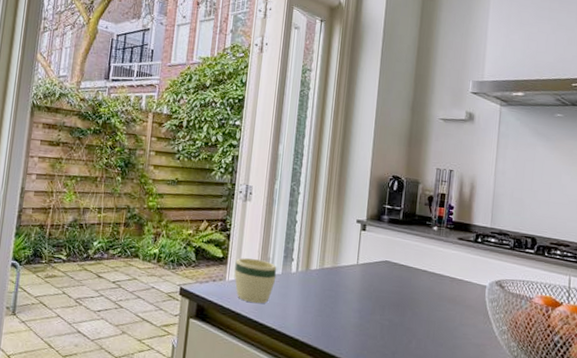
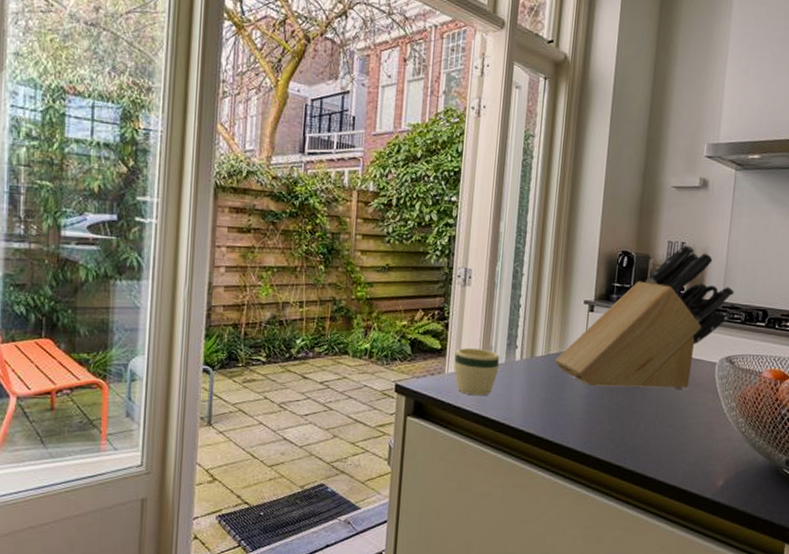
knife block: none [328,171,503,310] -> present [554,244,735,389]

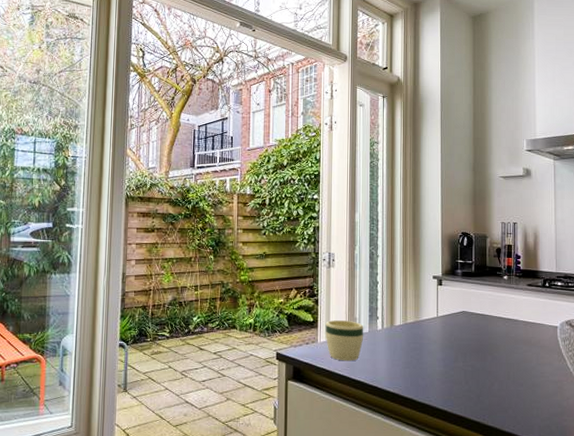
knife block: present [554,244,735,389] -> none [412,224,567,351]

